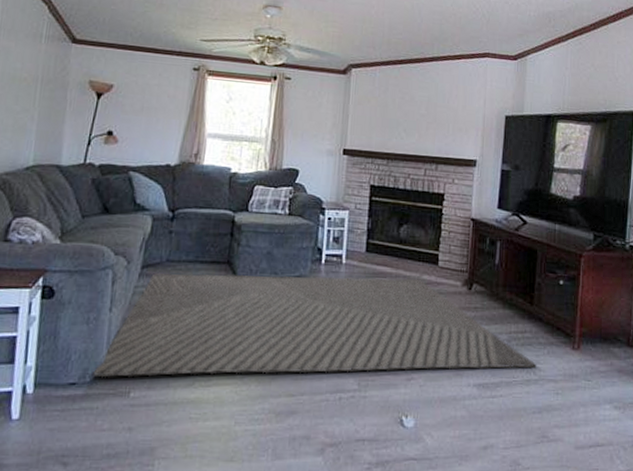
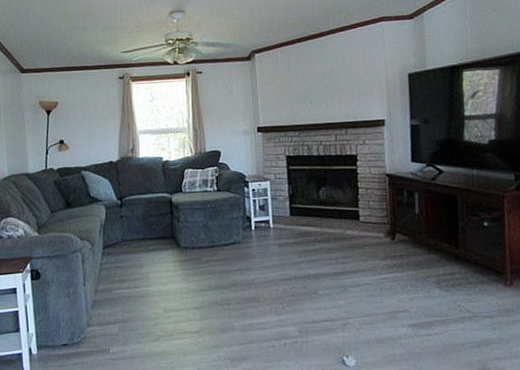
rug: present [93,272,537,378] -> none [79,235,469,339]

